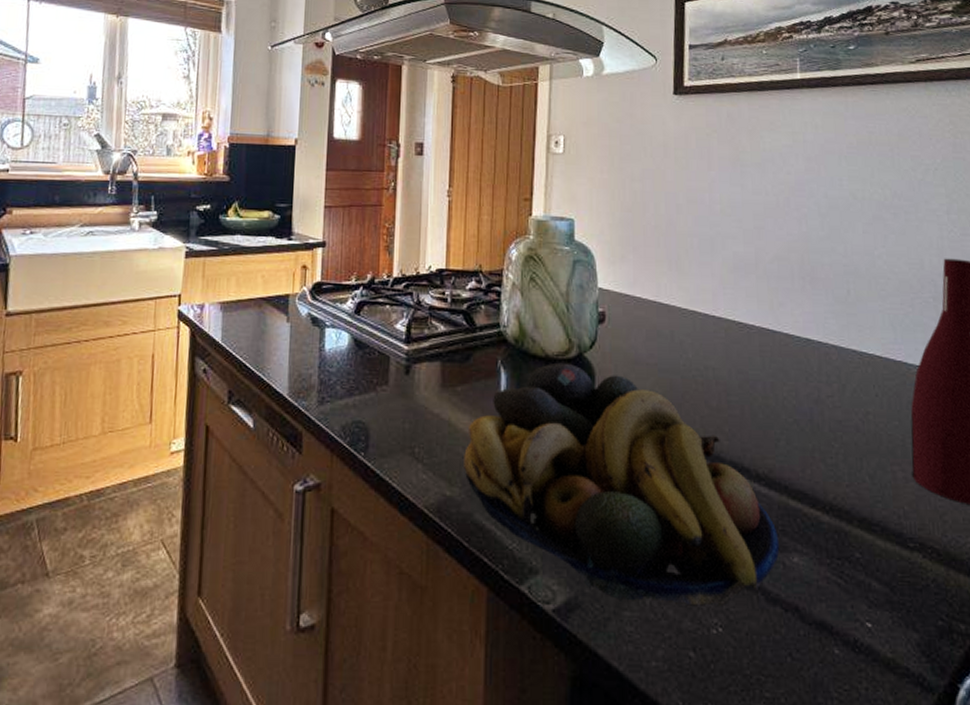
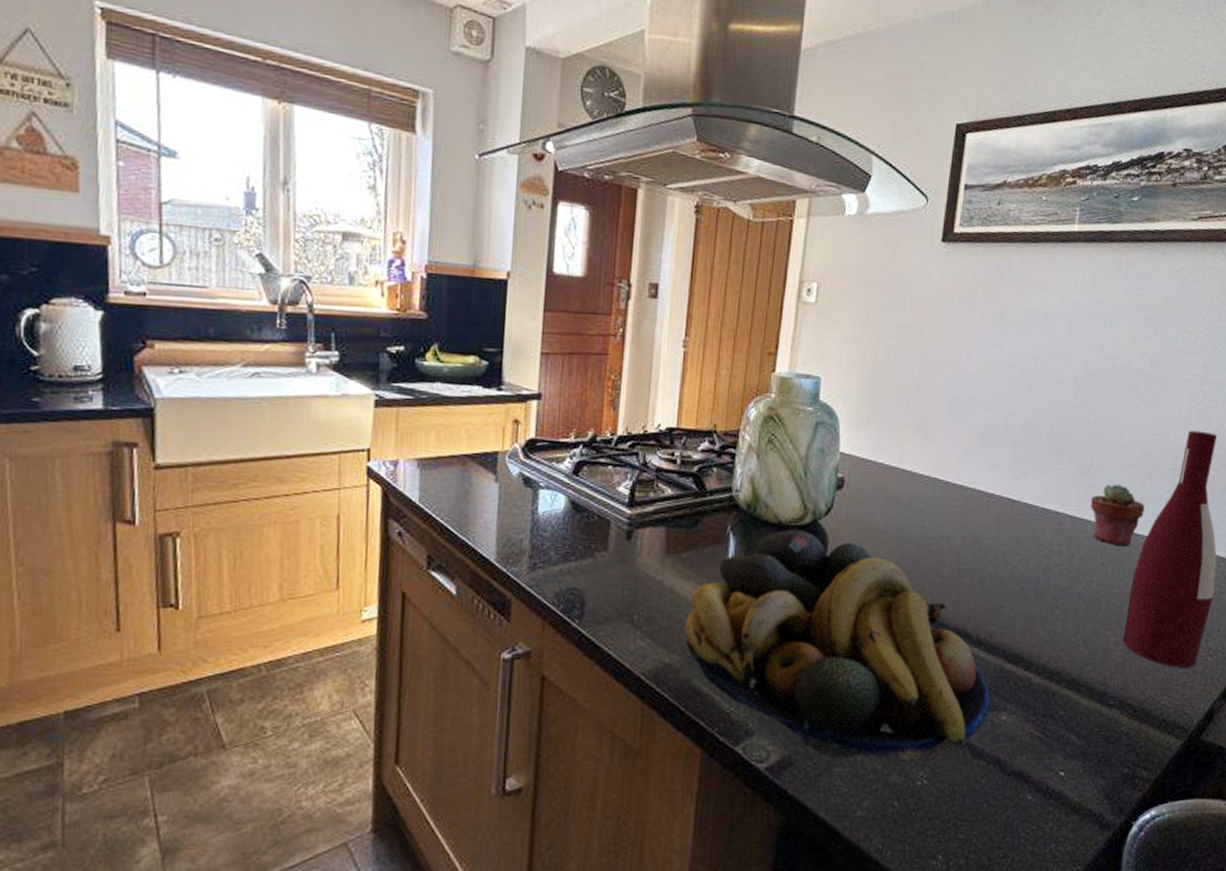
potted succulent: none [854,313,912,375] -> present [1091,483,1145,546]

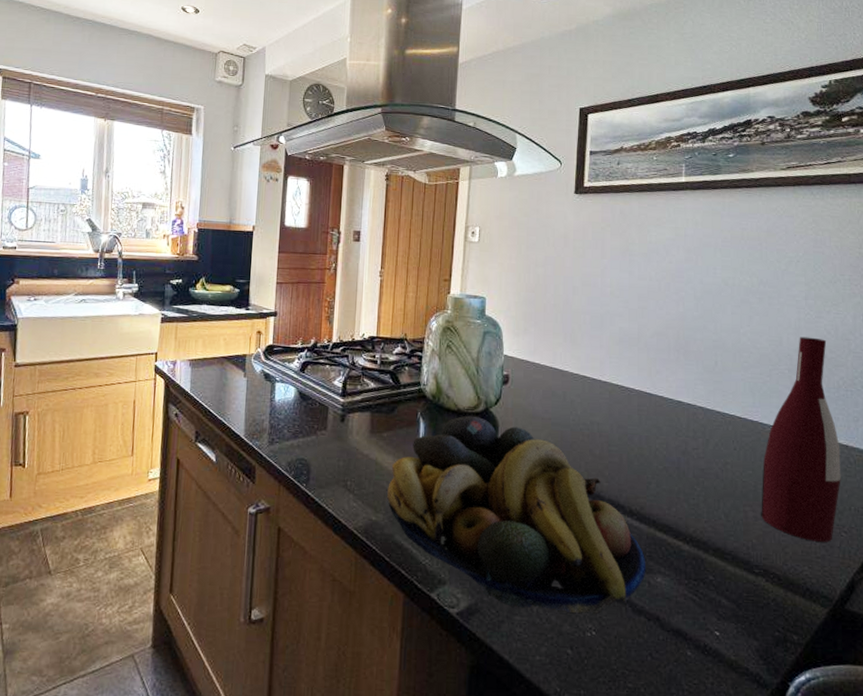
potted succulent: present [1091,483,1145,546] -> none [719,381,768,433]

